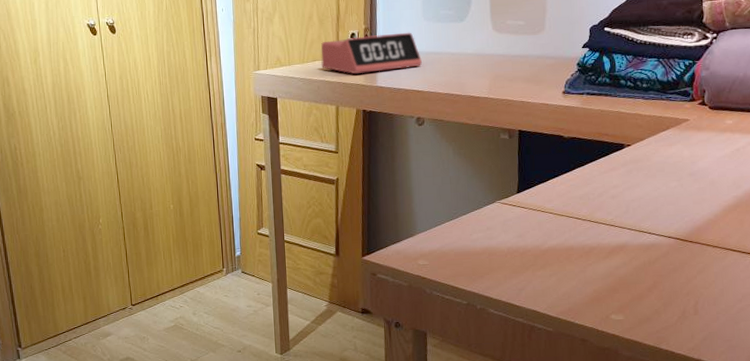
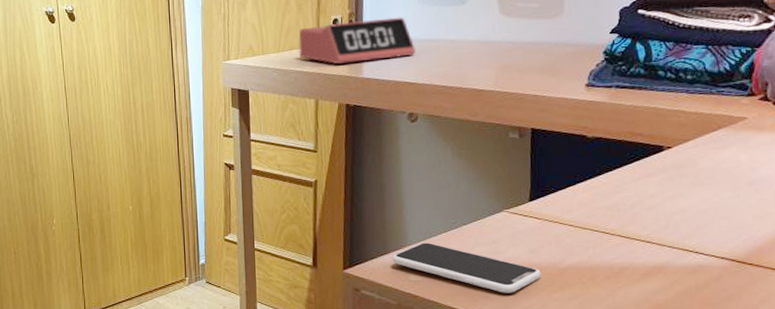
smartphone: none [403,231,527,273] -> present [392,242,541,293]

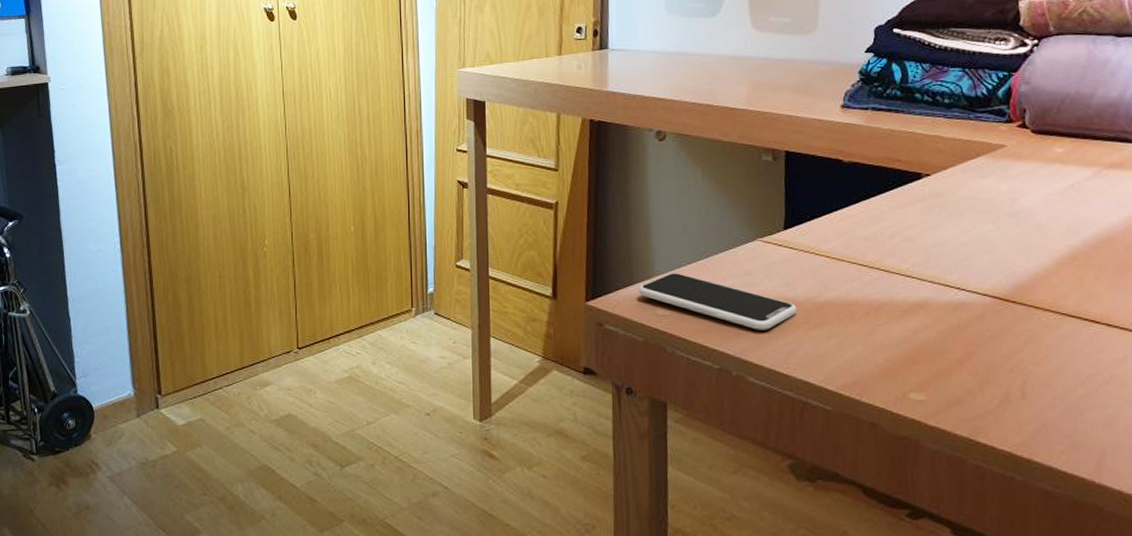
alarm clock: present [298,17,415,65] -> none [539,27,664,76]

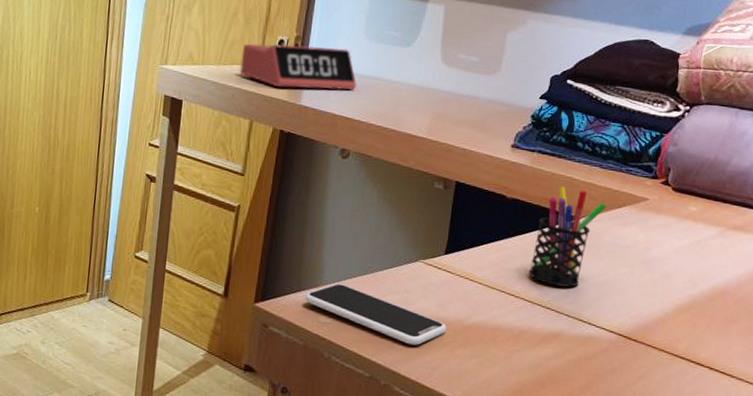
alarm clock: none [539,27,664,76] -> present [239,43,357,90]
pen holder: none [880,142,959,251] -> present [528,186,607,288]

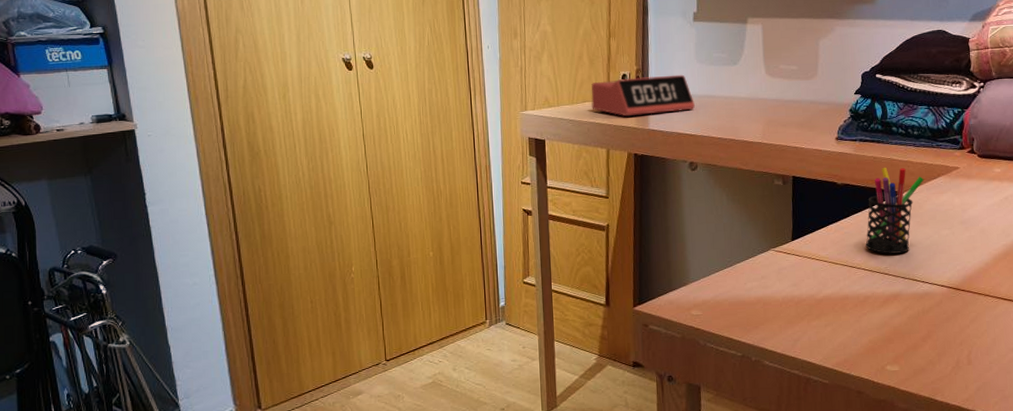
smartphone: present [305,284,447,345] -> none [676,280,802,323]

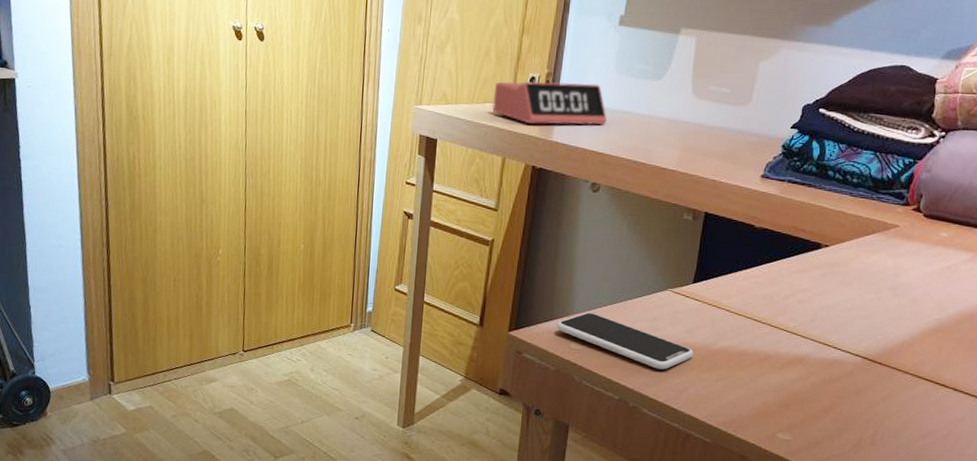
smartphone: none [676,280,802,323] -> present [557,312,694,370]
pen holder: present [865,167,924,254] -> none [775,214,856,313]

